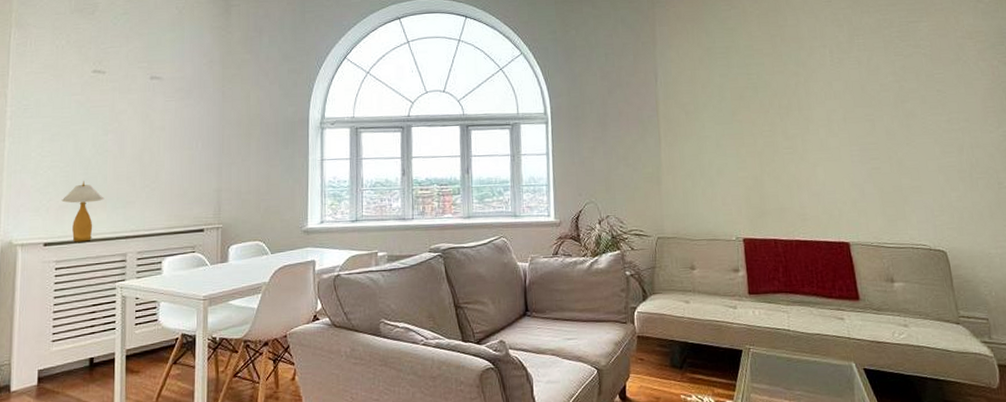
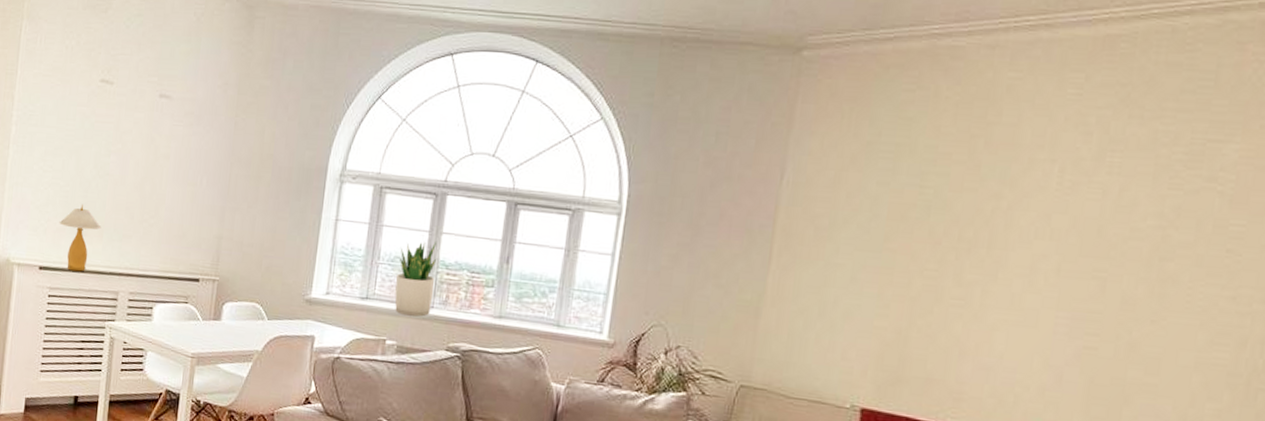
planter: none [379,165,412,229] -> present [394,241,438,317]

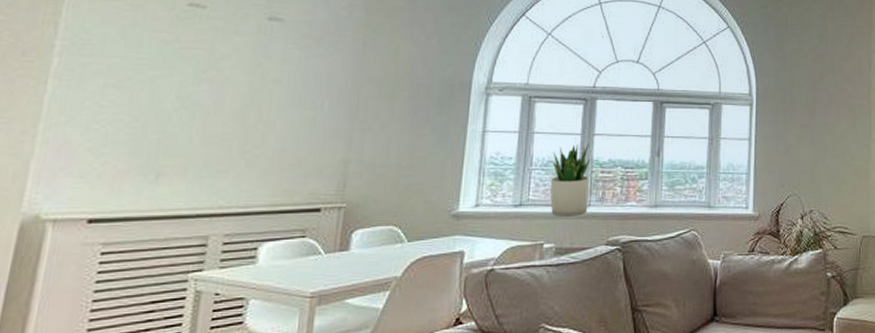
table lamp: present [59,204,102,272] -> none [121,140,186,220]

